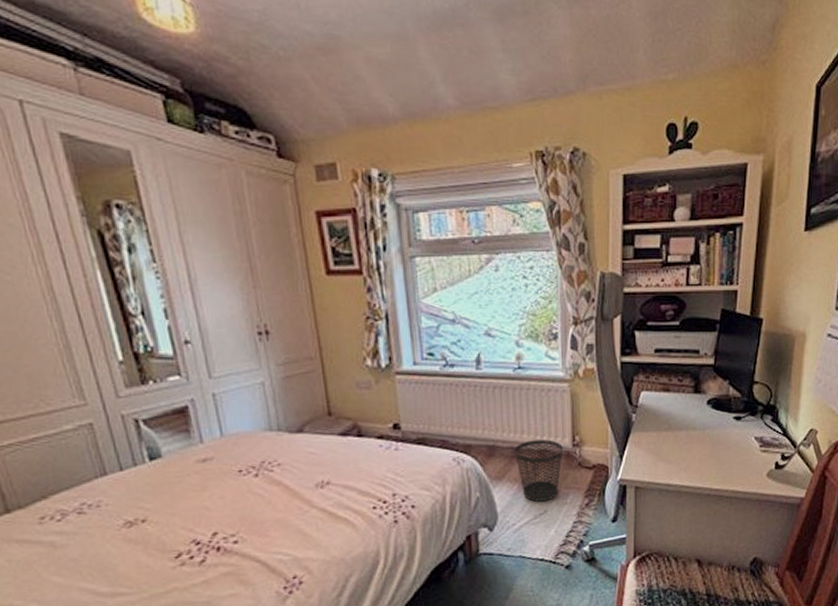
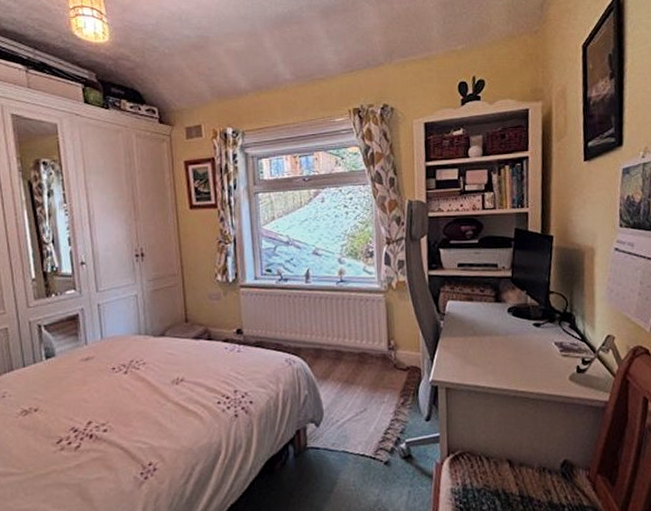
wastebasket: present [515,439,563,502] -> none [338,343,380,400]

